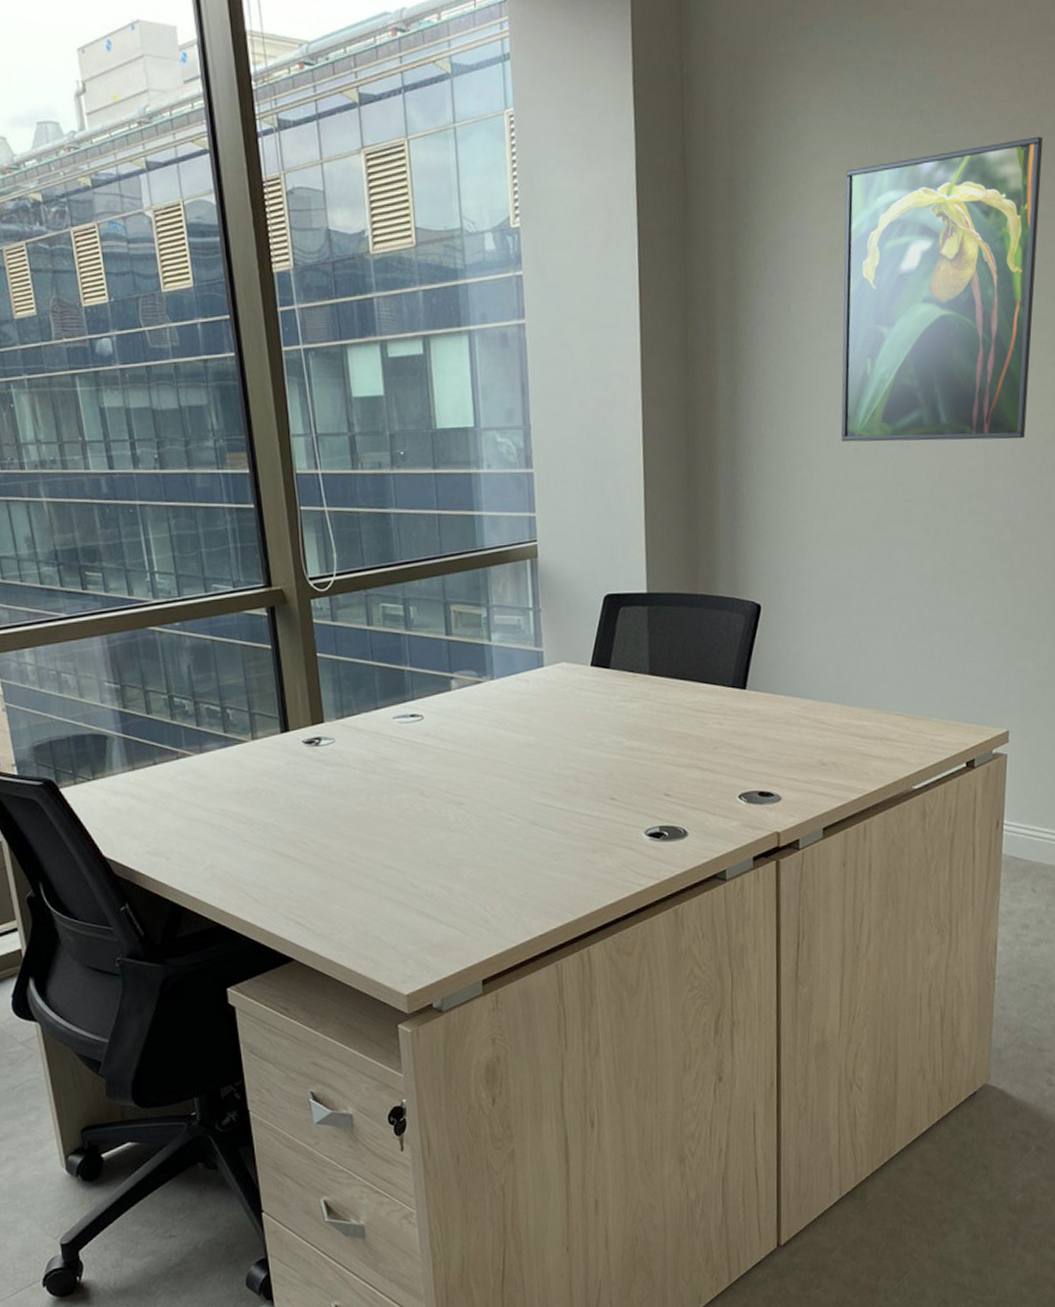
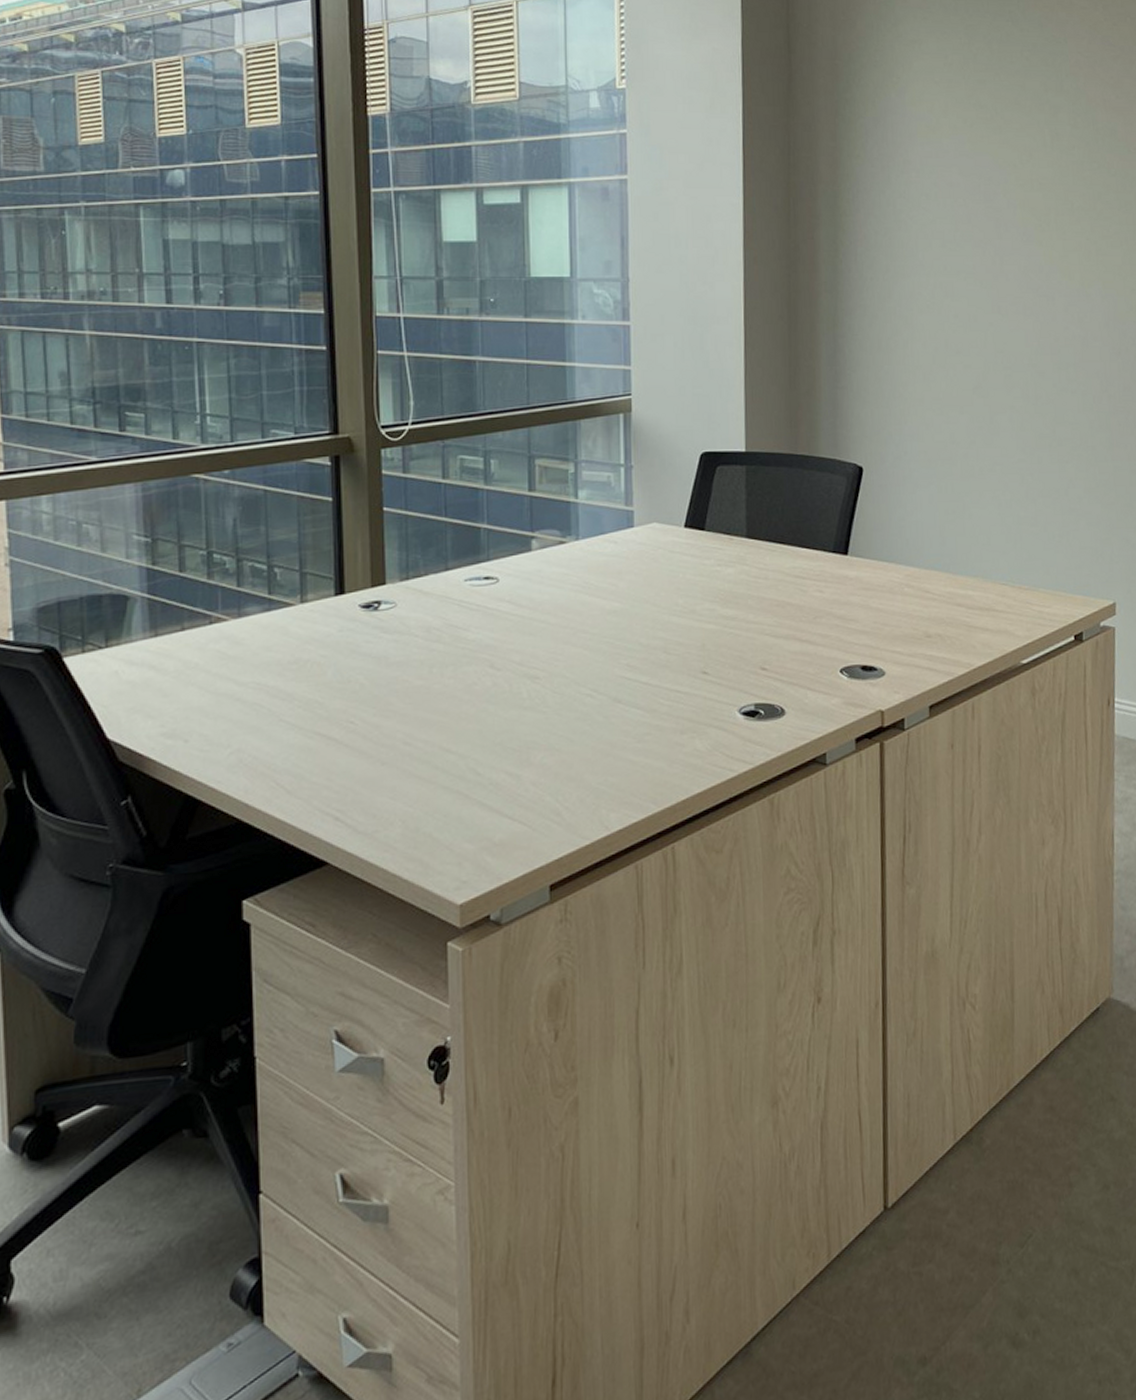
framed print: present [841,136,1043,442] -> none [941,40,1121,312]

